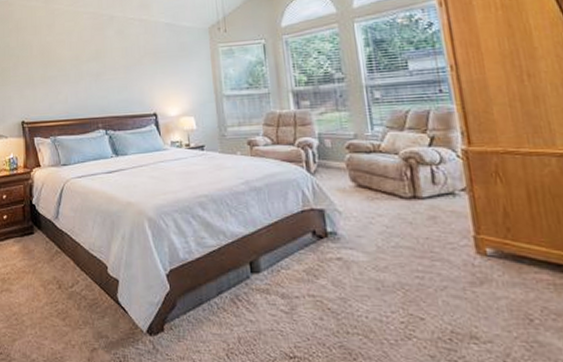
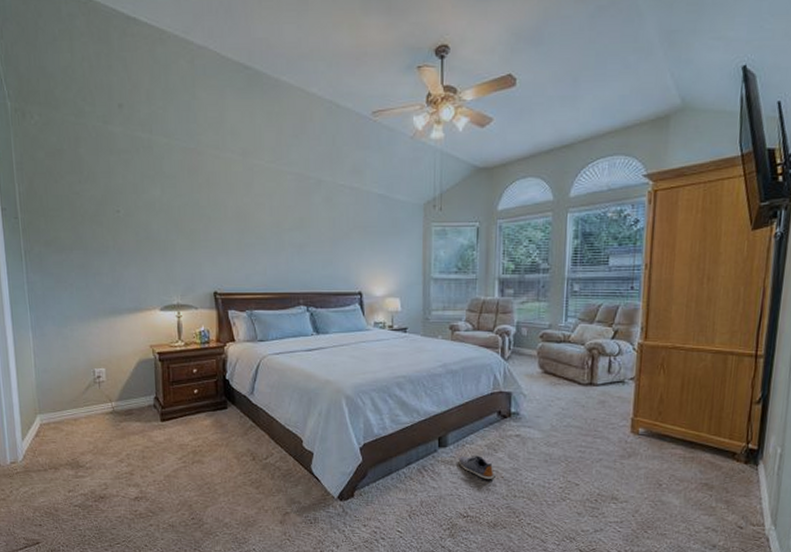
shoe: none [274,281,320,311] -> present [458,454,495,479]

